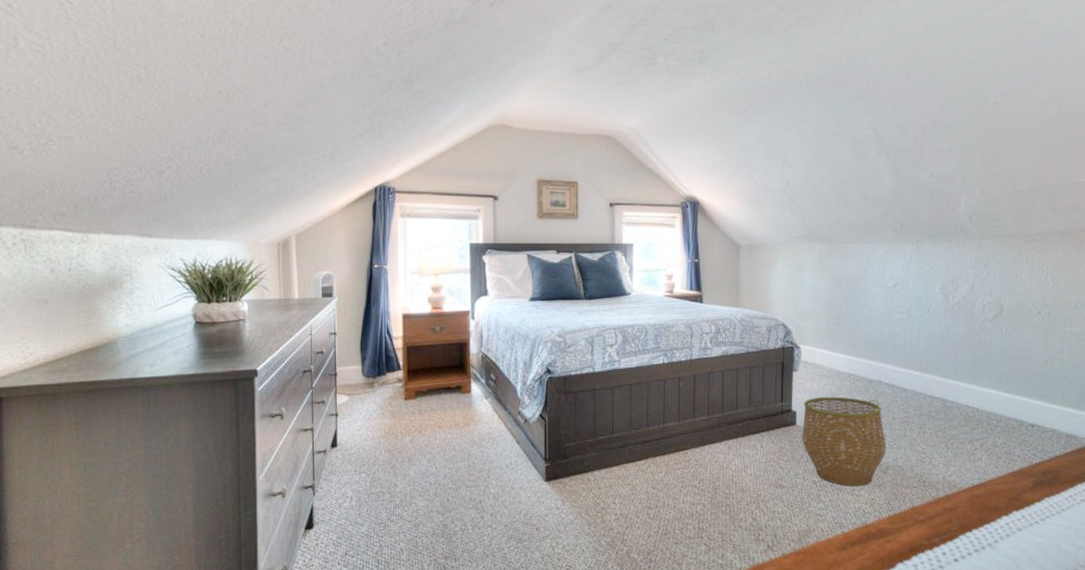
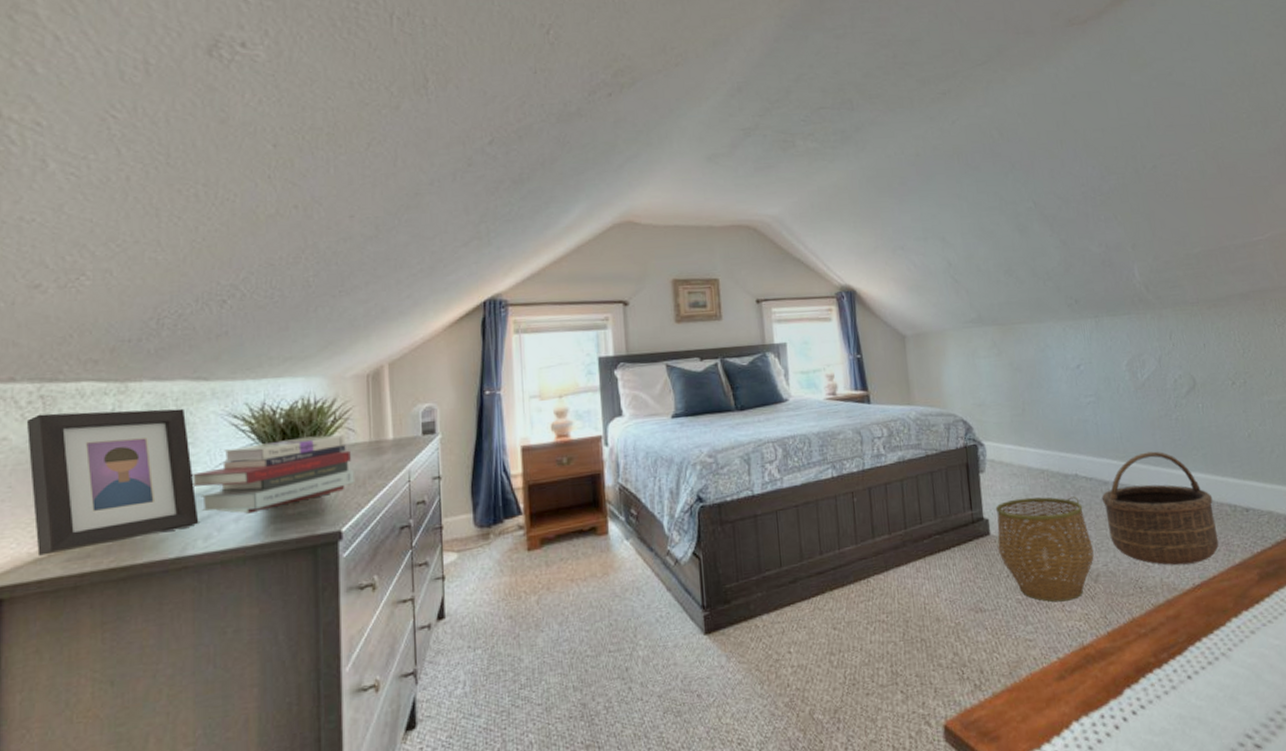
picture frame: none [12,254,147,367] -> present [26,408,199,556]
books: none [139,291,267,349] -> present [191,435,354,514]
basket: none [900,367,1002,467] -> present [1101,451,1219,566]

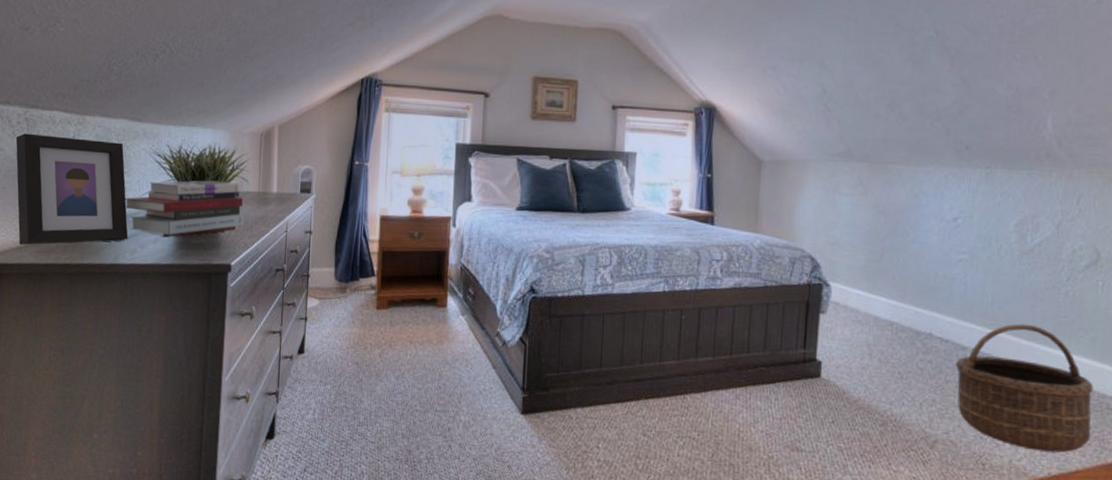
basket: present [995,496,1094,602] -> none [827,346,935,461]

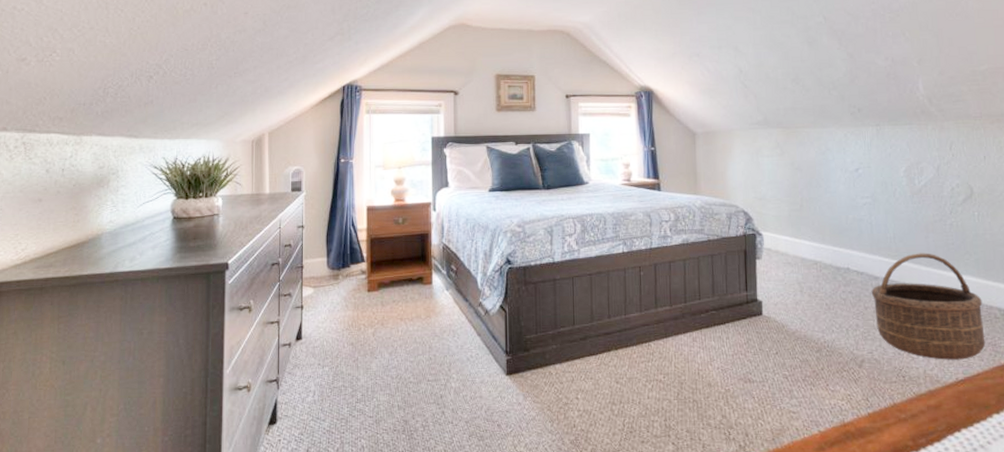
picture frame: present [15,133,128,246] -> none [13,156,127,262]
books: present [125,180,244,238] -> none [123,186,239,243]

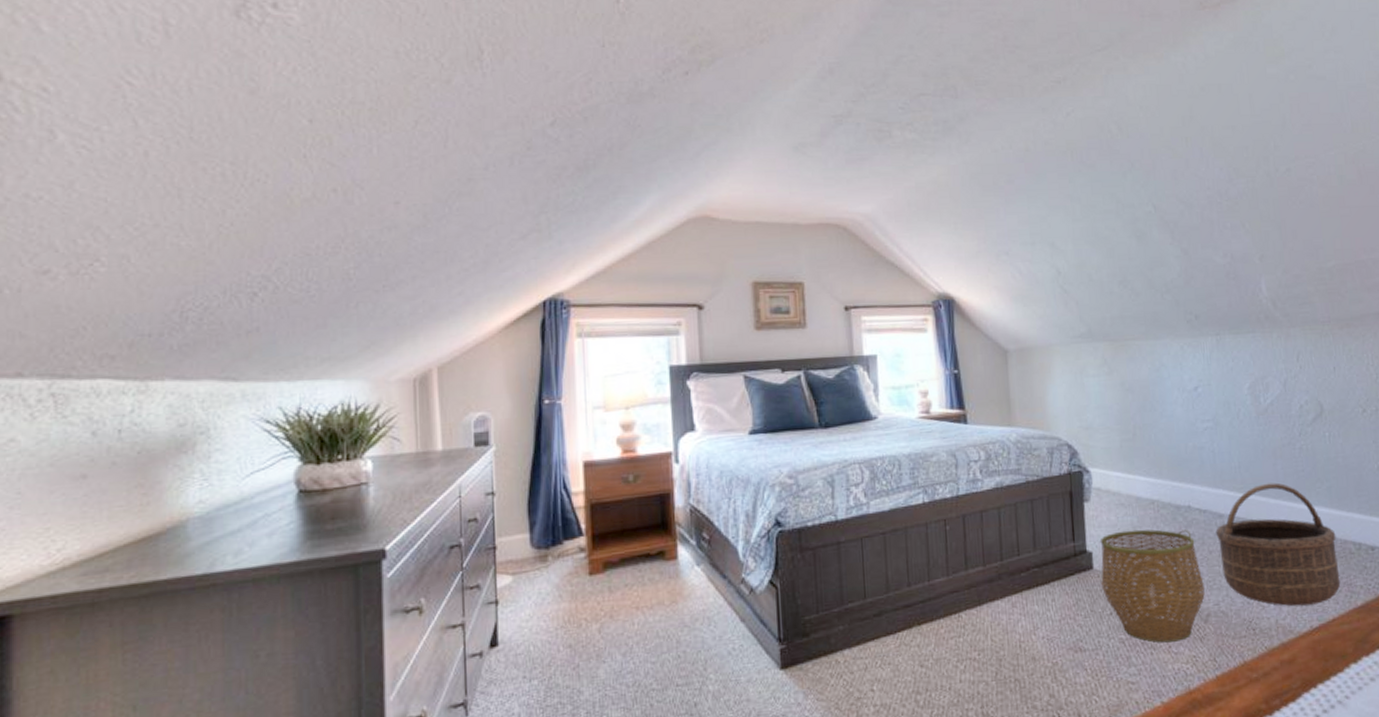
basket: none [769,285,860,381] -> present [1100,529,1205,643]

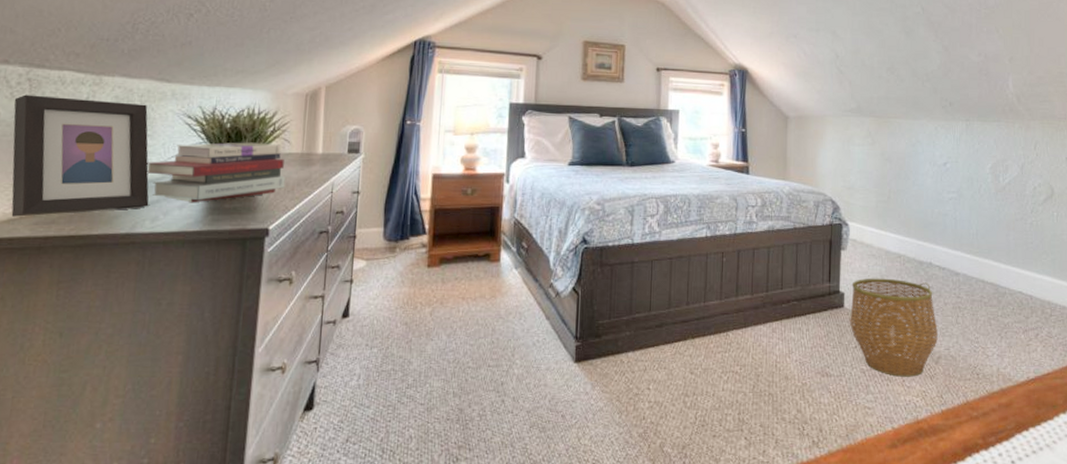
picture frame: none [36,411,229,569] -> present [11,94,149,217]
books: none [219,444,399,528] -> present [146,142,285,203]
basket: present [1215,482,1341,607] -> none [951,250,1057,359]

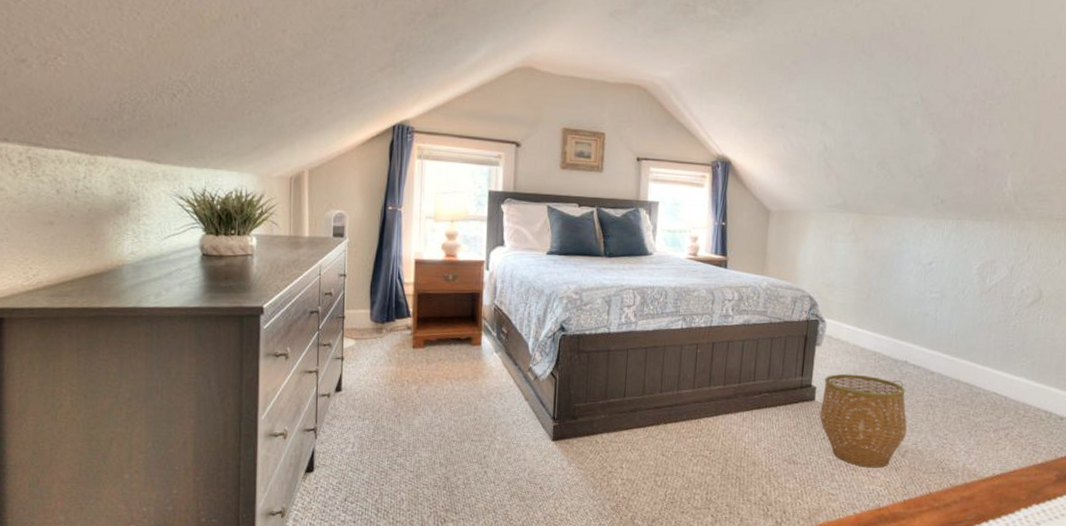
picture frame: present [11,94,149,217] -> none [18,172,152,289]
books: present [146,142,285,203] -> none [146,223,275,281]

